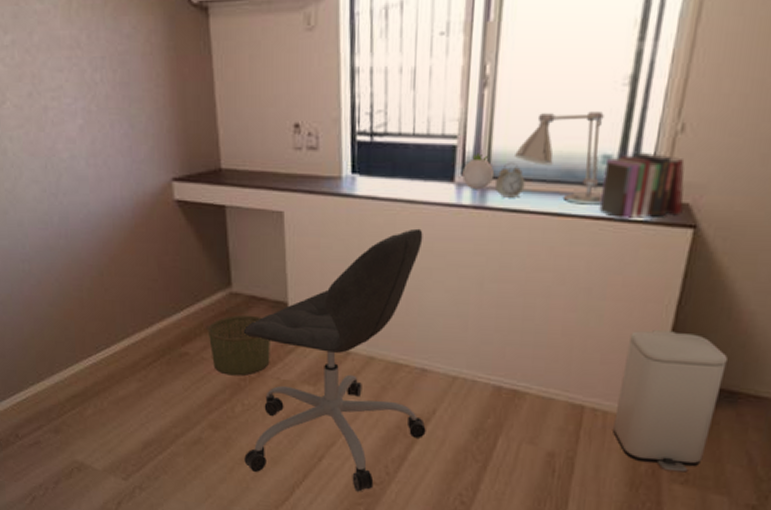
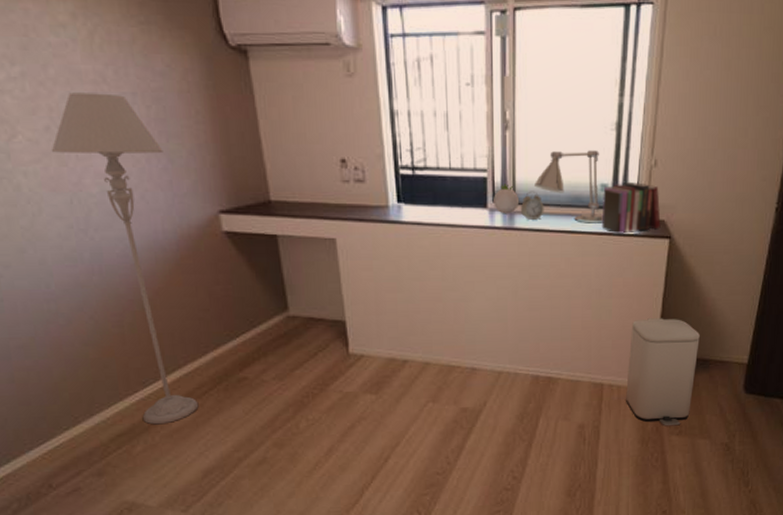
floor lamp: none [32,58,143,391] -> present [51,92,199,425]
basket: present [206,314,270,376] -> none [264,335,332,394]
office chair: present [244,228,426,492] -> none [304,248,479,484]

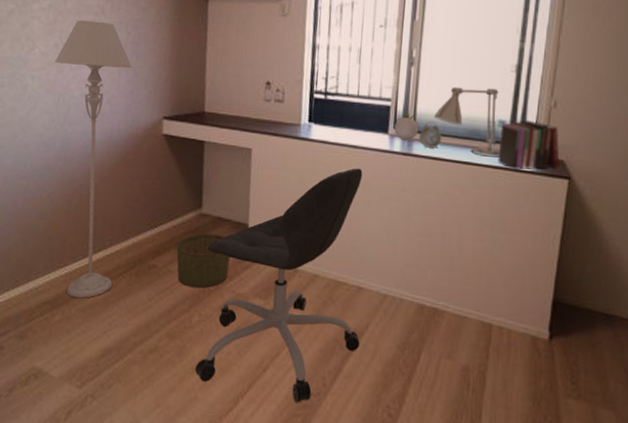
basket: none [264,335,332,394] -> present [175,233,230,289]
office chair: none [304,248,479,484] -> present [195,168,363,403]
pedal bin: present [626,318,700,427] -> none [516,260,602,388]

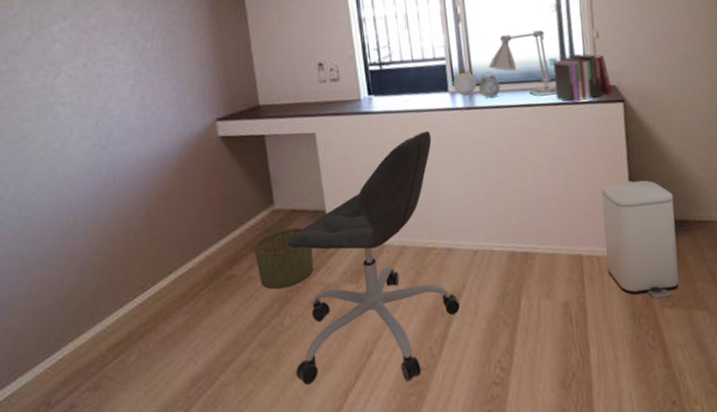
floor lamp: present [54,20,132,299] -> none [85,32,191,331]
pedal bin: none [516,260,602,388] -> present [601,180,680,299]

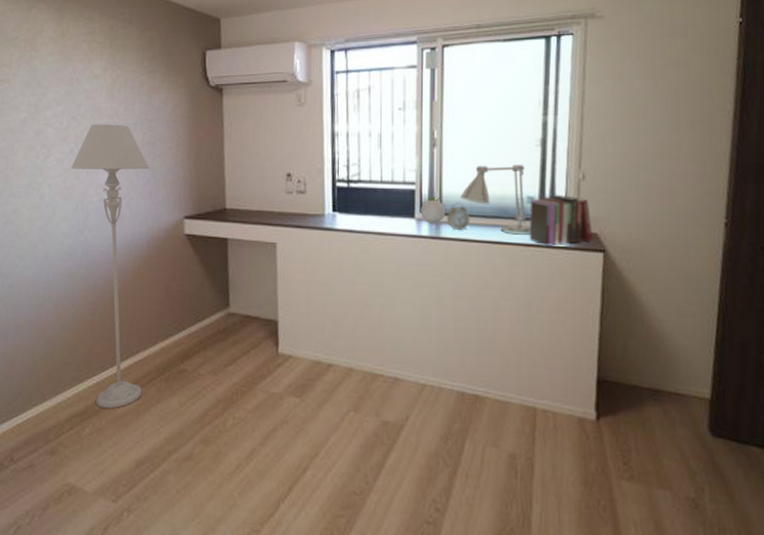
floor lamp: none [85,32,191,331] -> present [70,124,150,409]
basket: present [252,227,314,290] -> none [204,332,261,390]
office chair: present [288,131,460,385] -> none [233,255,401,503]
pedal bin: present [601,180,680,299] -> none [563,337,648,469]

